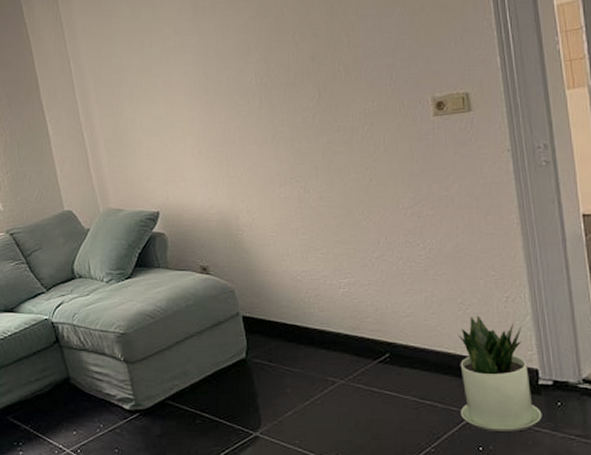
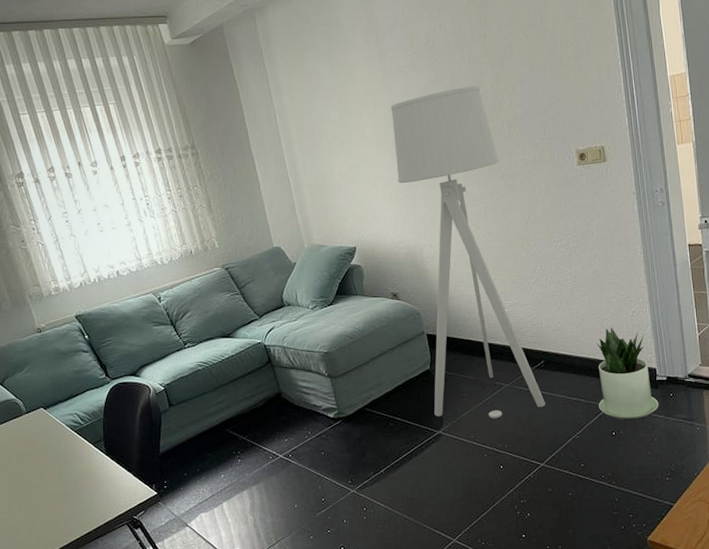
floor lamp: none [202,22,392,422] -> present [391,85,546,419]

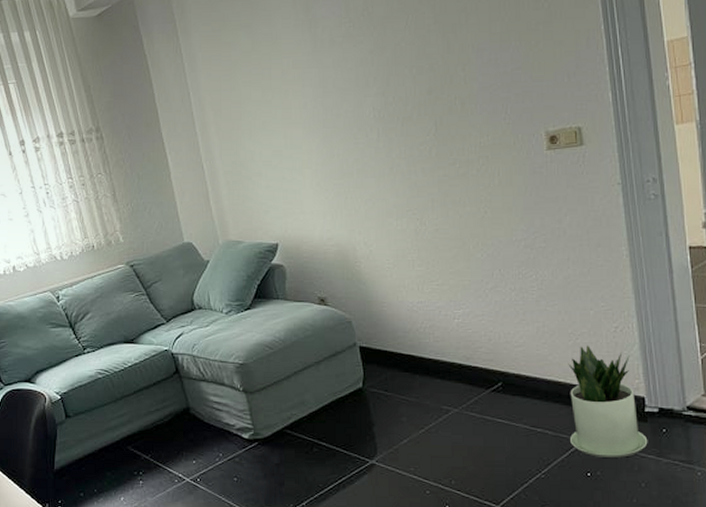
floor lamp: present [391,85,546,419] -> none [321,56,504,449]

